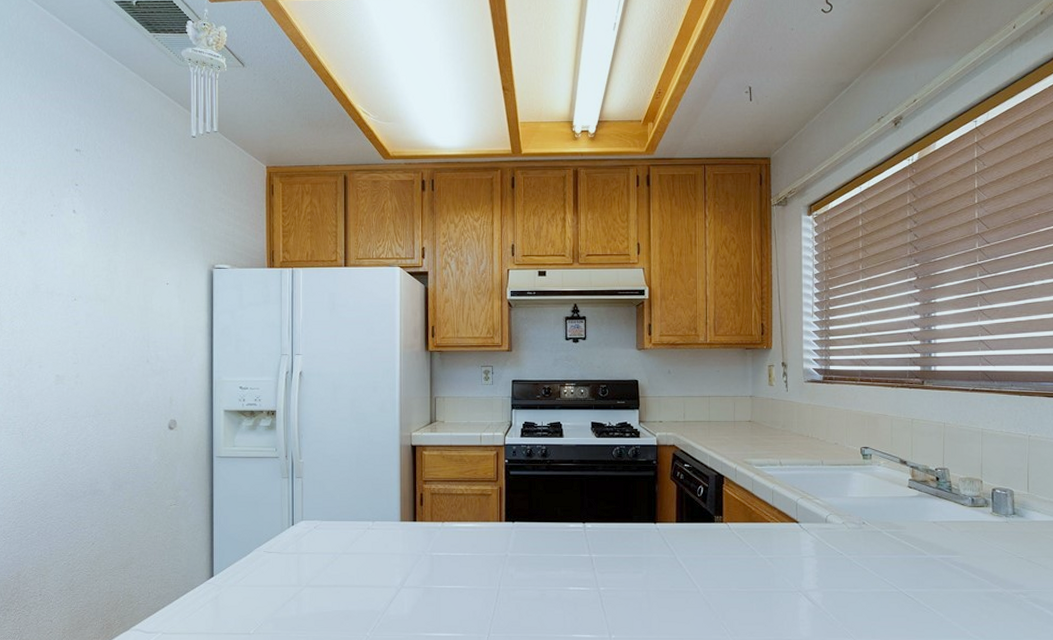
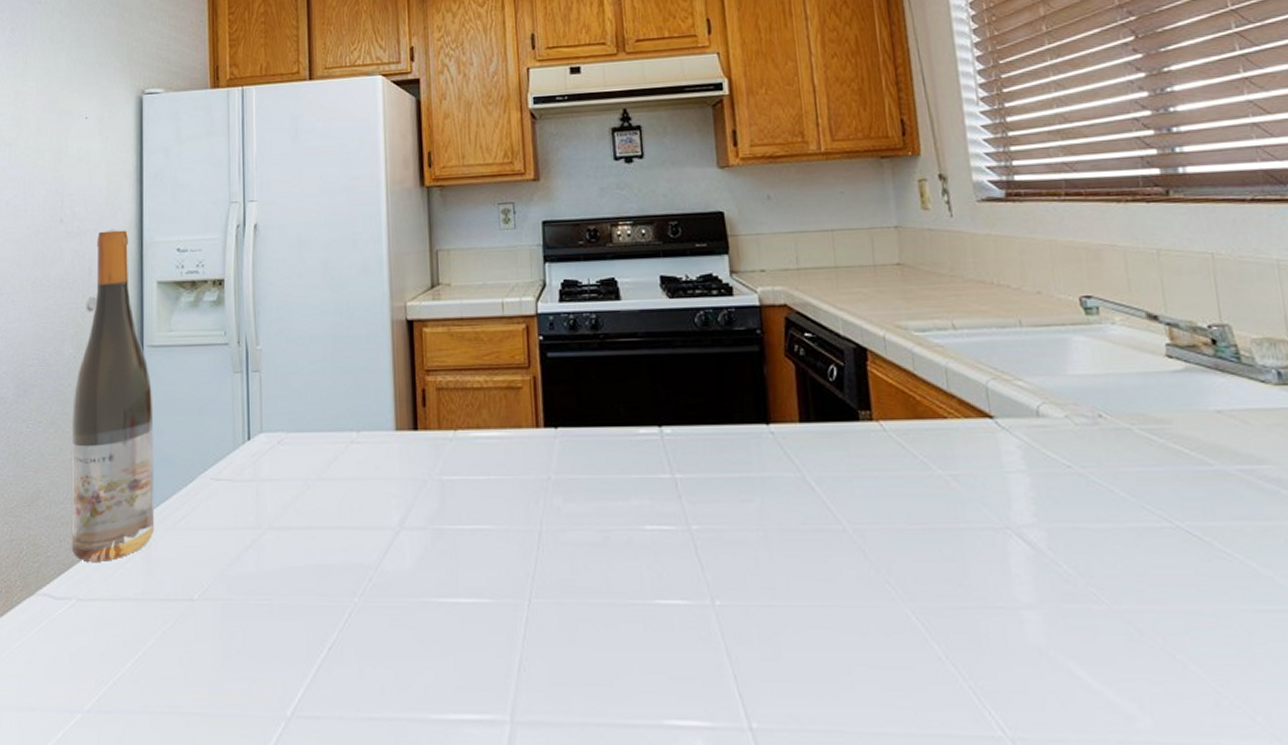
wine bottle: none [157,370,221,607] -> present [71,229,155,561]

